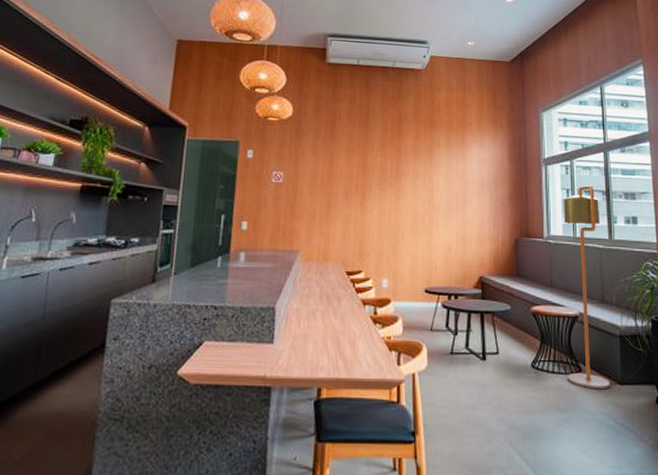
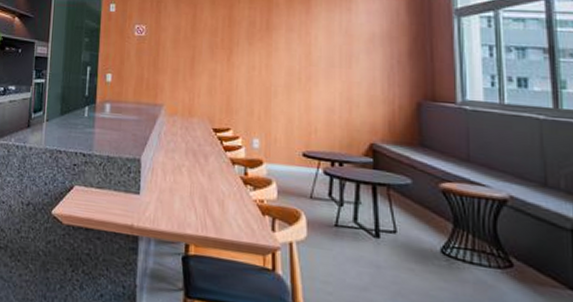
floor lamp: present [563,185,610,390] -> none [484,41,557,294]

